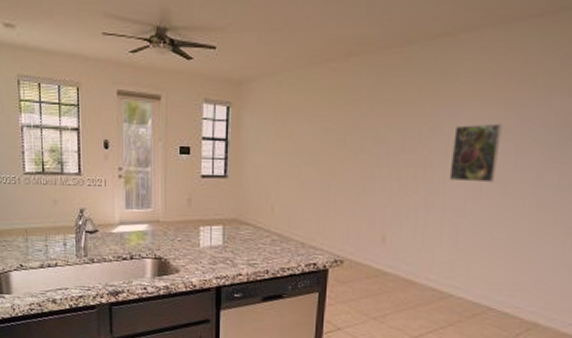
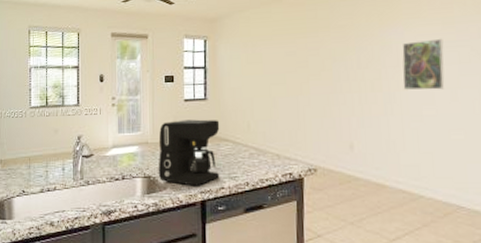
coffee maker: none [170,198,240,271] -> present [158,119,220,186]

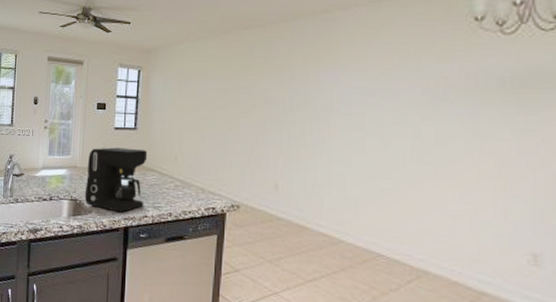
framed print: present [402,38,445,90] -> none [334,85,380,137]

